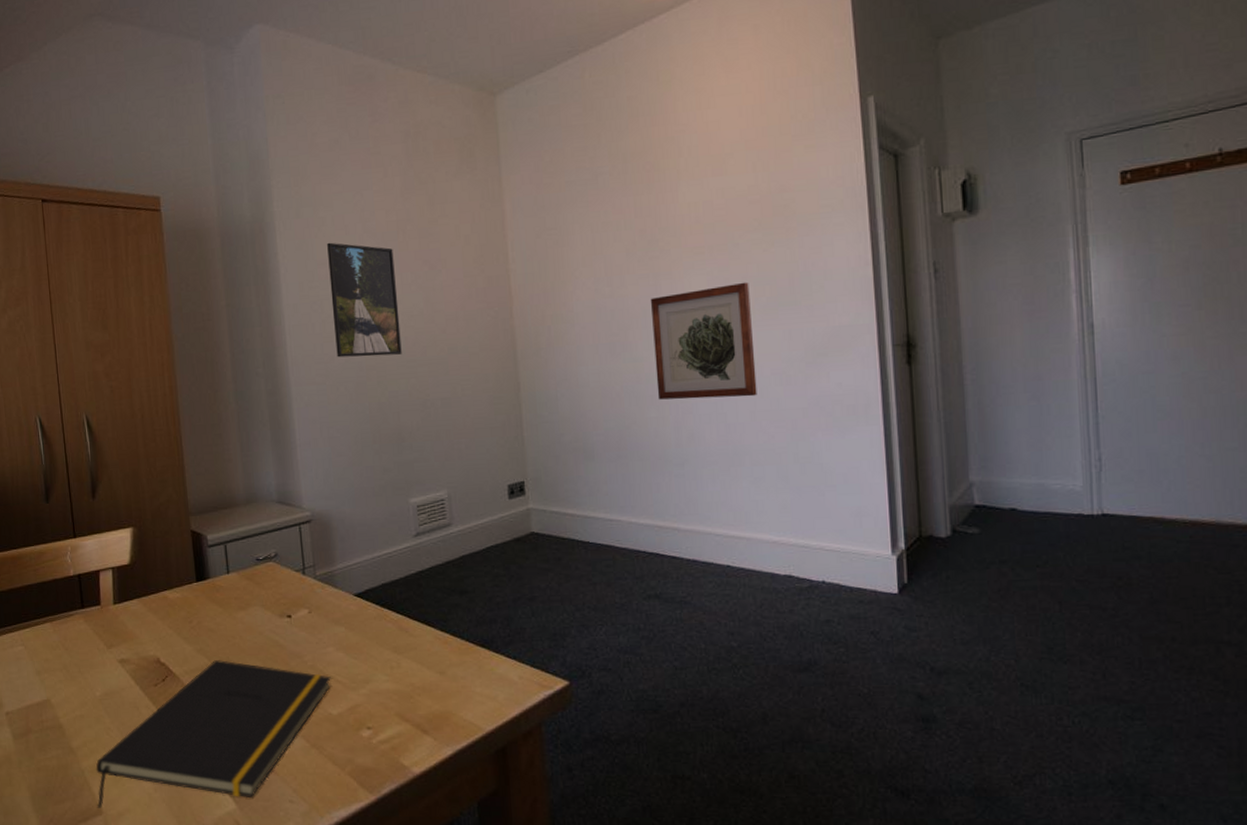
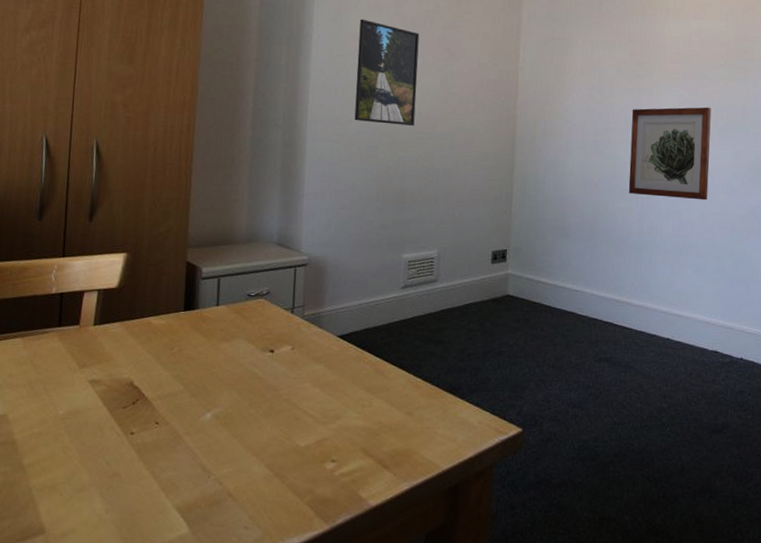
notepad: present [96,660,331,808] -> none [39,387,304,528]

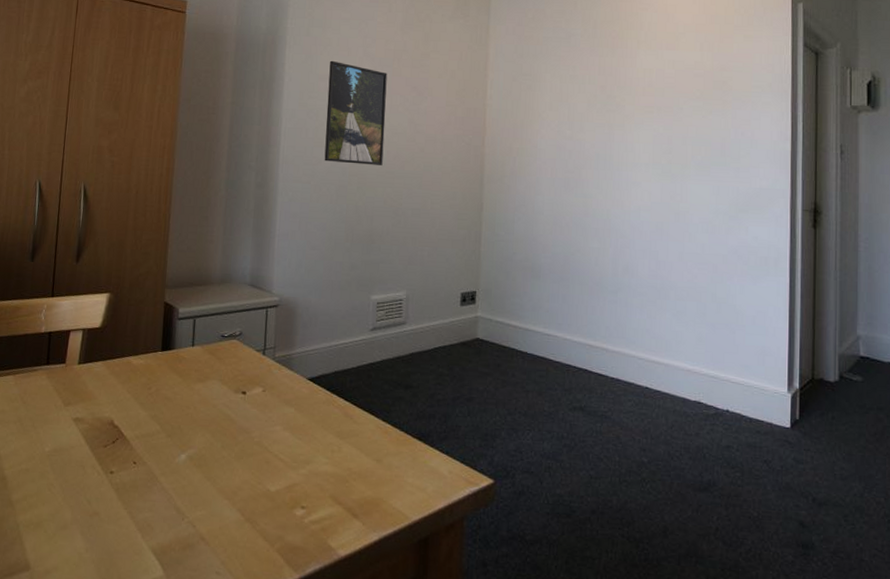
wall art: present [628,107,712,201] -> none [601,141,688,240]

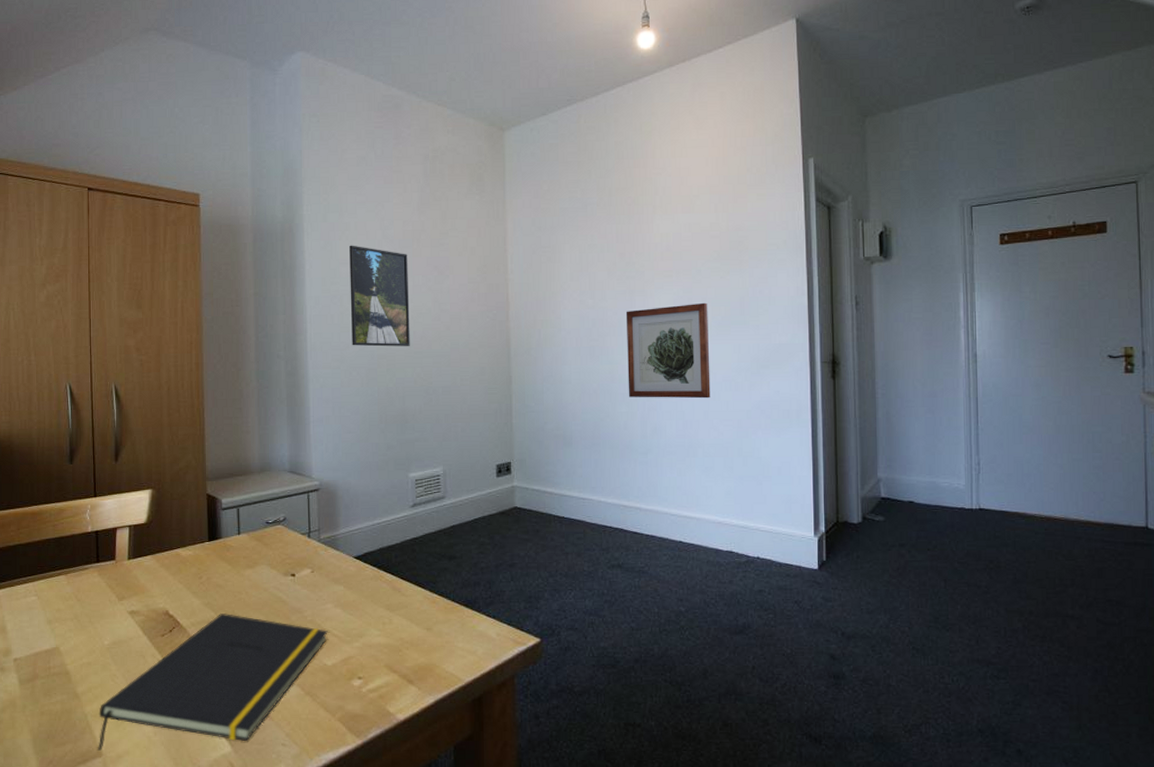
notepad: none [25,428,274,567] -> present [97,614,328,751]
wall art: none [601,141,688,240] -> present [625,302,711,399]

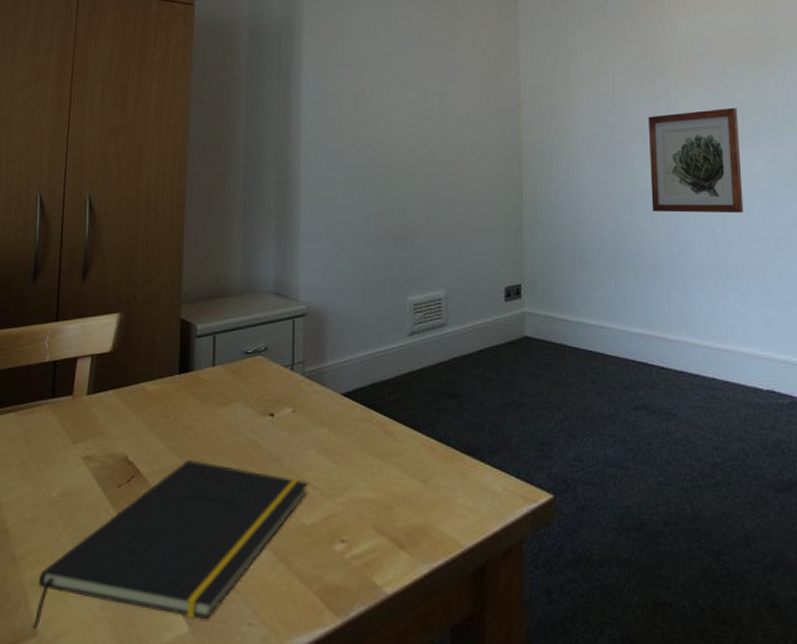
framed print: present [349,245,410,347] -> none [349,45,413,154]

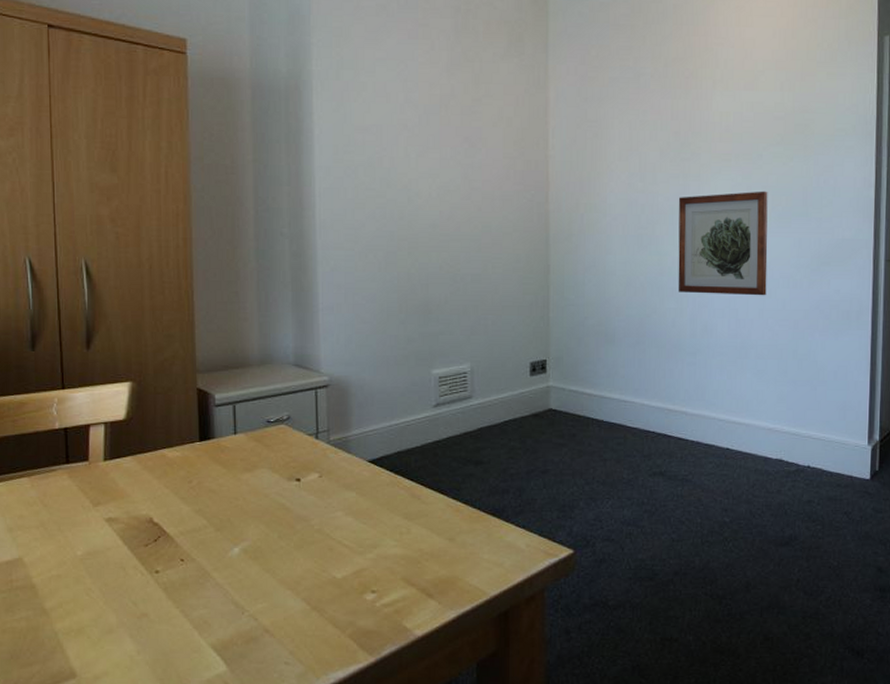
notepad: present [31,460,308,629] -> none [70,522,338,671]

